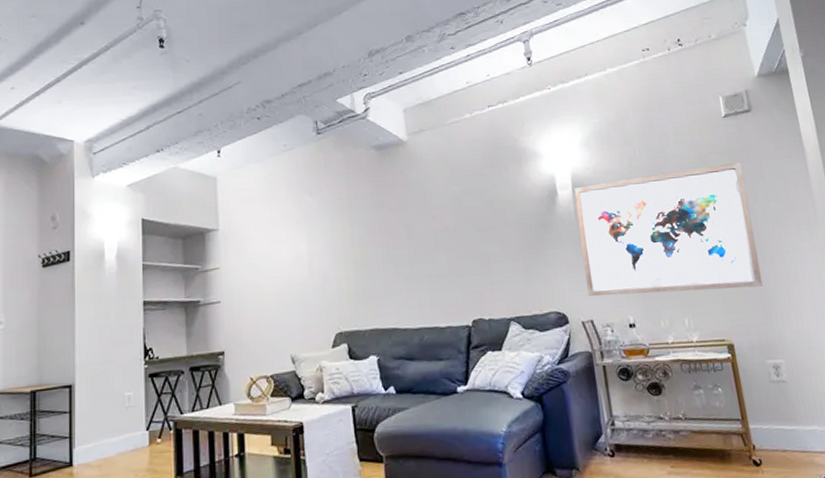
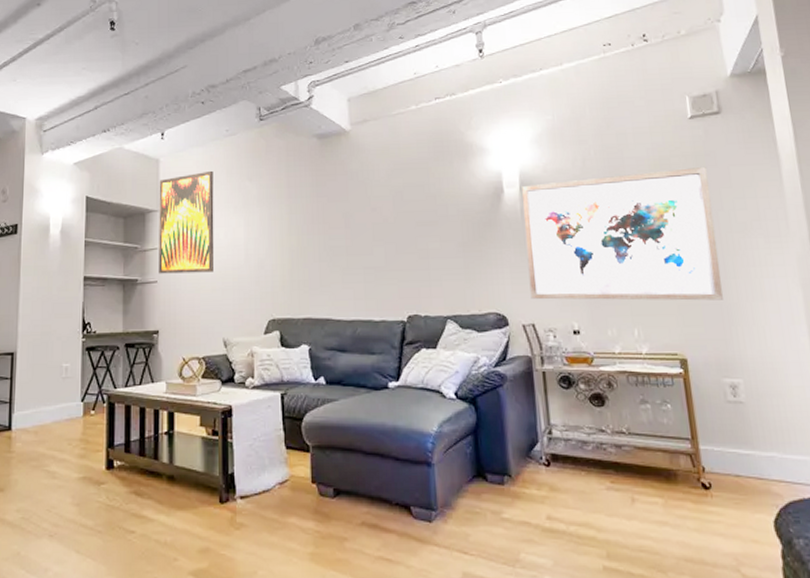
wall art: none [217,186,278,294] -> present [159,170,214,274]

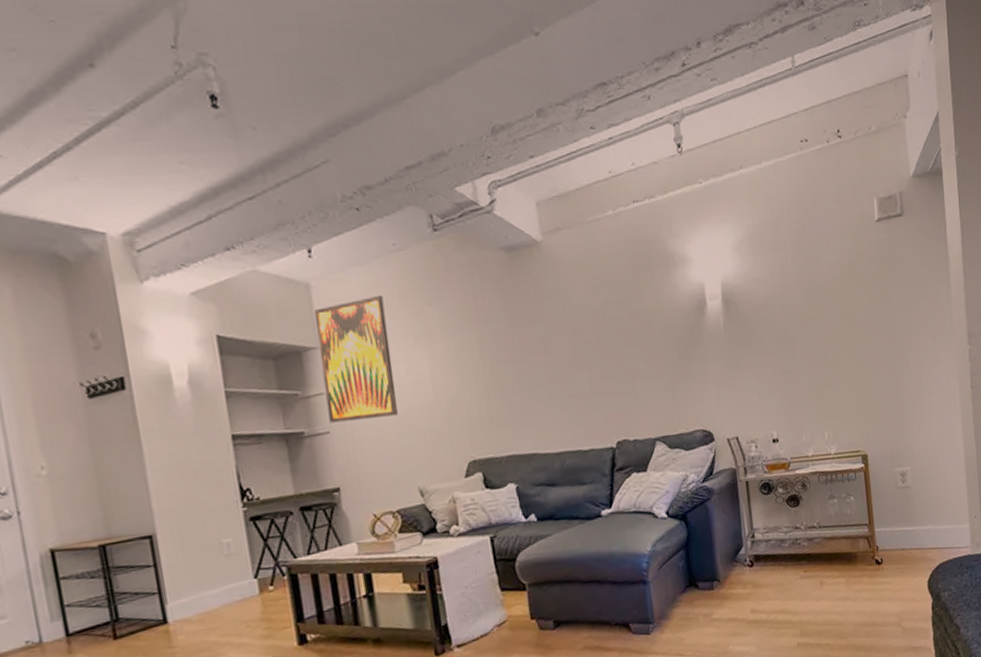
wall art: present [522,166,724,301] -> none [724,270,899,413]

